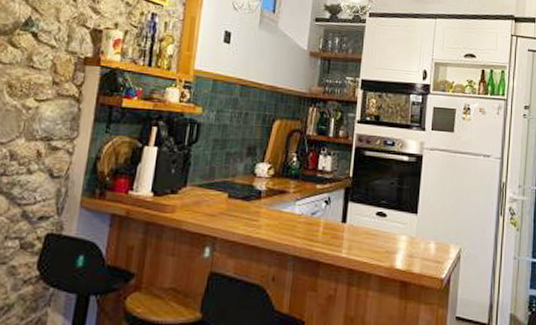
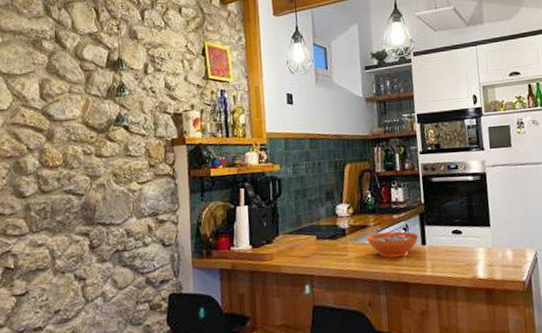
decorative bowl: none [283,201,340,231] -> present [366,231,419,258]

